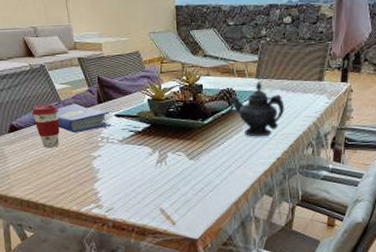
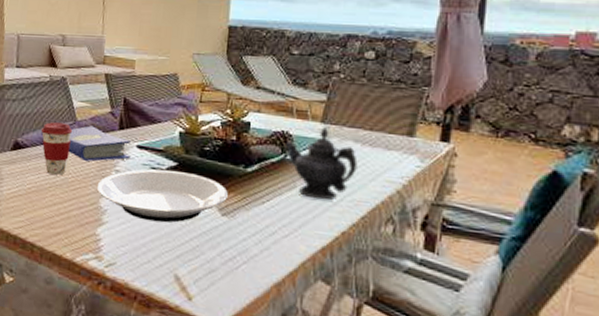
plate: none [89,131,192,172] -> present [97,169,228,223]

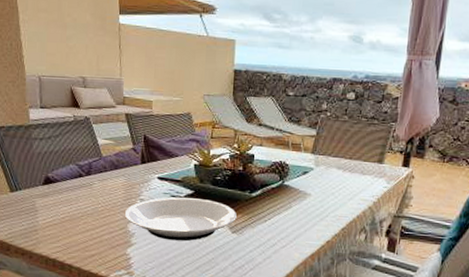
coffee cup: present [41,122,73,175] -> none [69,158,99,205]
hardcover book: present [68,125,132,162] -> none [96,161,154,192]
teapot: present [286,127,358,201] -> none [284,158,340,217]

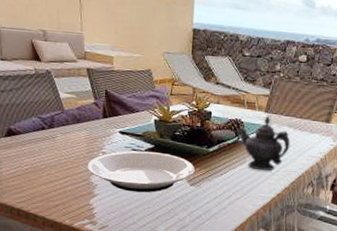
teapot: none [284,158,340,217] -> present [239,116,291,171]

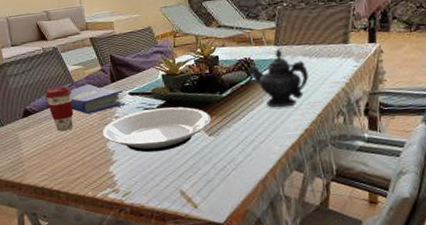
coffee cup: none [31,111,62,157] -> present [44,86,74,131]
hardcover book: none [59,114,115,145] -> present [70,84,126,114]

